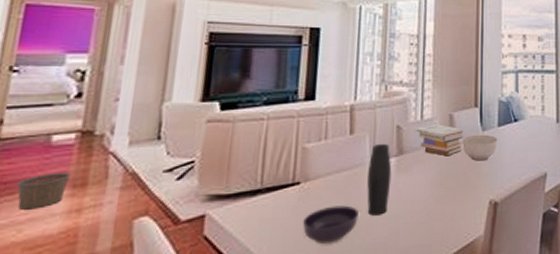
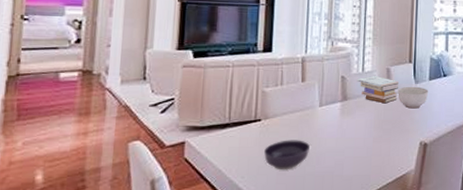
basket: present [17,173,72,210] -> none [36,103,77,131]
vase: present [366,144,392,216] -> none [316,91,337,149]

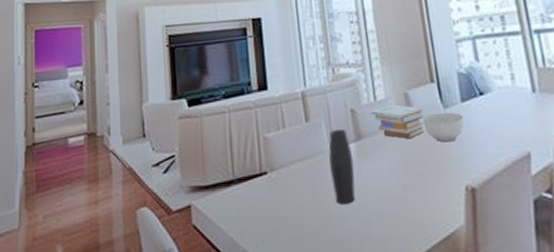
bowl: present [264,140,310,170] -> none [276,194,328,235]
vase: none [316,91,337,149] -> present [328,129,356,205]

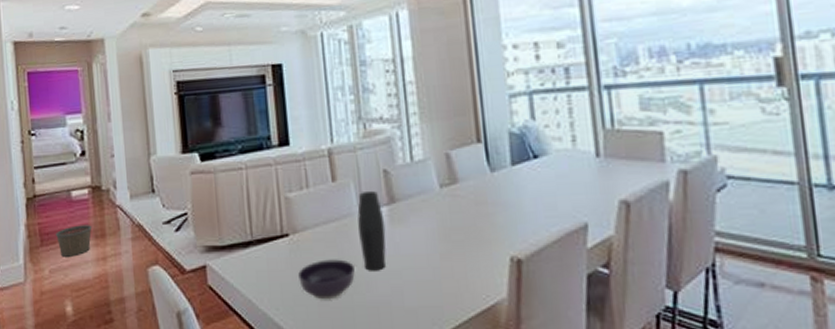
basket: none [52,170,86,202] -> present [56,225,92,257]
bowl: none [276,194,328,235] -> present [298,259,355,300]
books: present [369,104,424,139] -> none [405,166,466,204]
bowl: present [423,112,464,143] -> none [466,176,514,209]

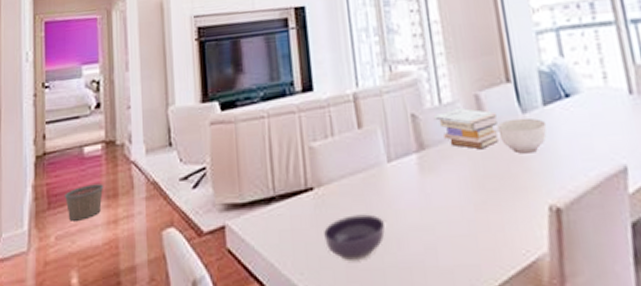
vase: present [357,191,386,271] -> none [385,138,418,227]
books: none [405,166,466,204] -> present [433,108,498,150]
bowl: none [466,176,514,209] -> present [497,118,547,154]

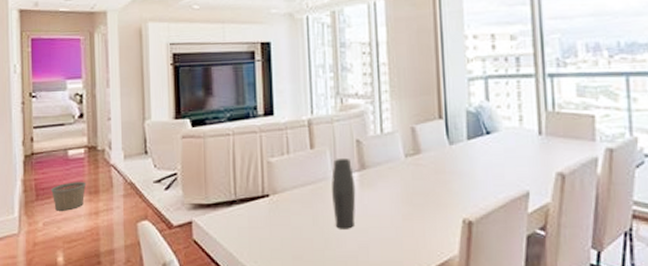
bowl: present [324,214,385,262] -> none [276,218,327,254]
vase: none [385,138,418,227] -> present [331,159,356,229]
books: present [433,108,498,150] -> none [375,138,428,172]
bowl: present [497,118,547,154] -> none [428,148,468,177]

